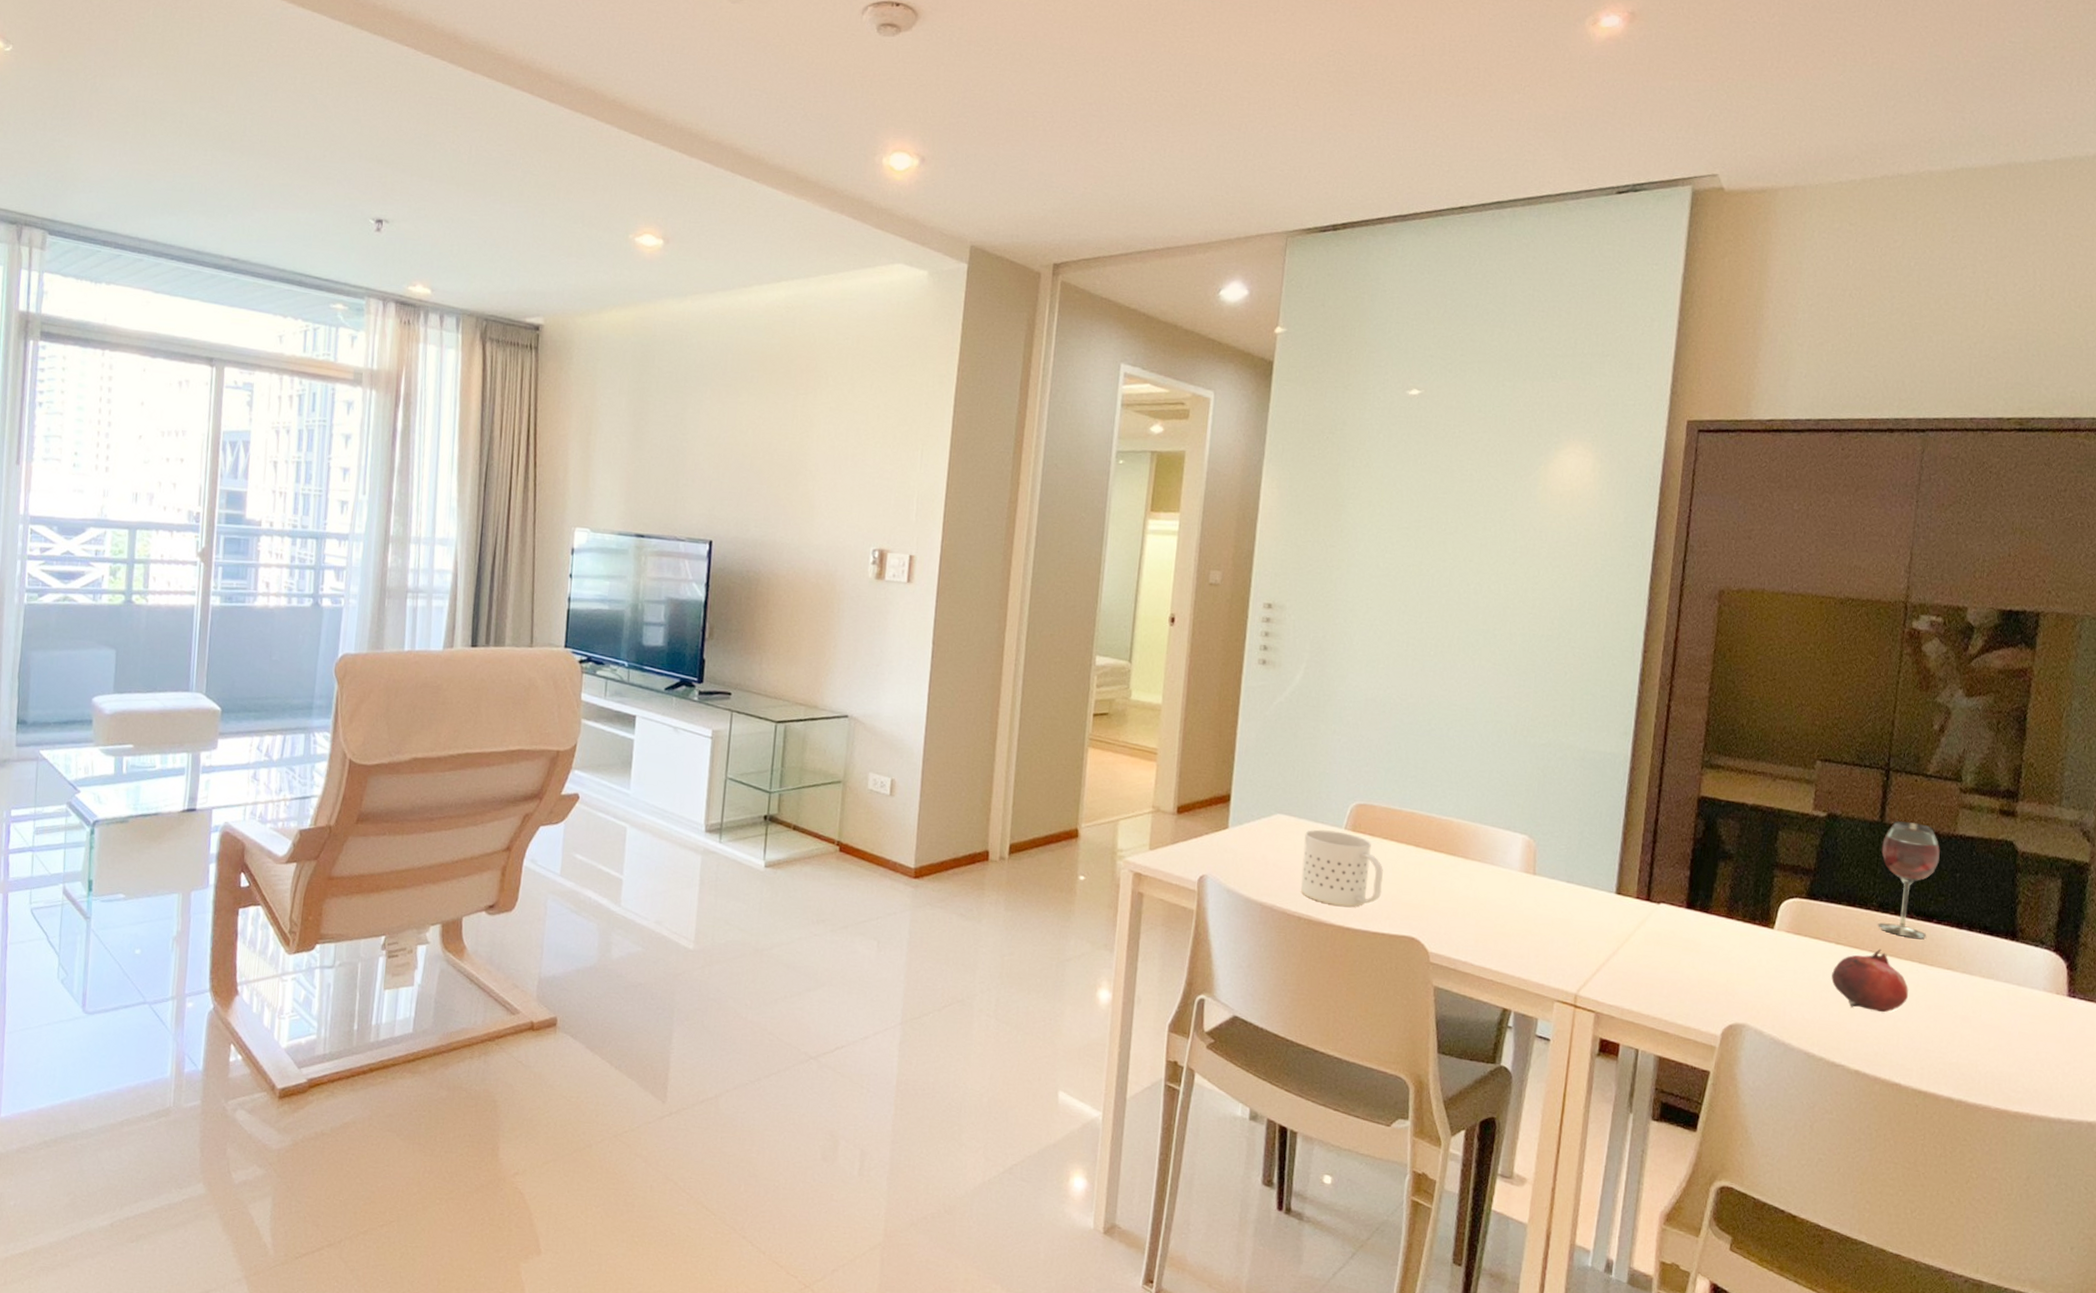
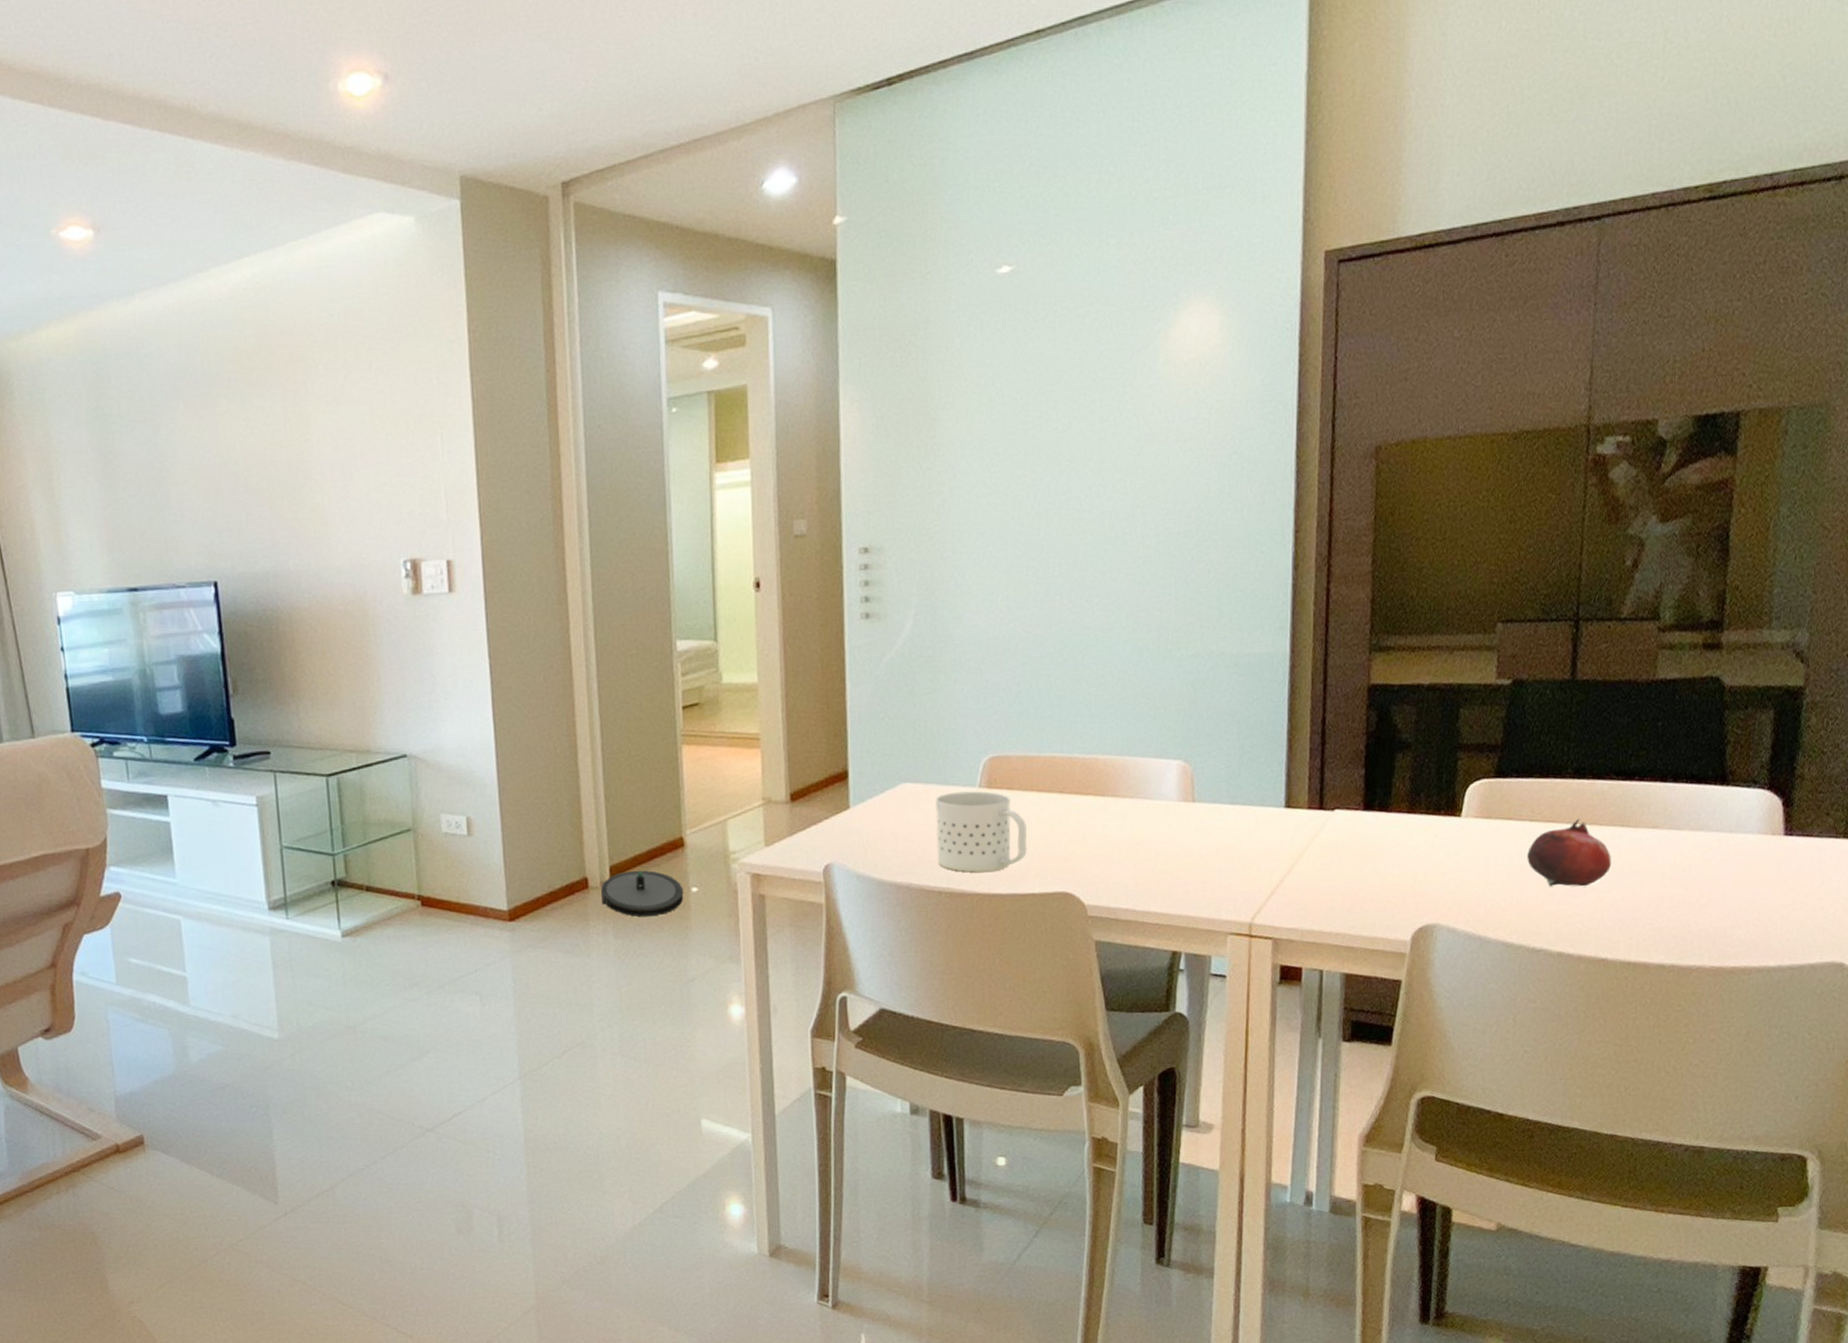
robot vacuum: none [998,851,1072,896] -> present [601,870,684,917]
wineglass: present [1878,821,1941,939] -> none [1574,674,1640,801]

